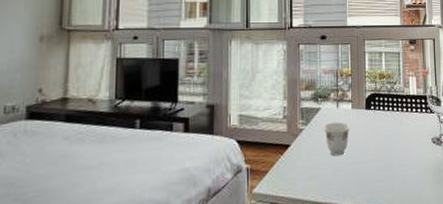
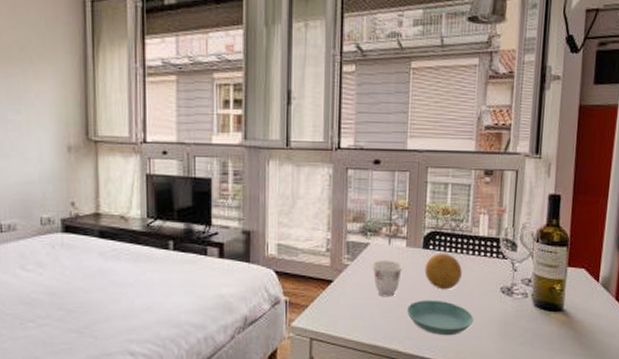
saucer: none [356,154,413,188] -> present [407,300,474,336]
fruit: none [368,111,399,145] -> present [424,253,462,290]

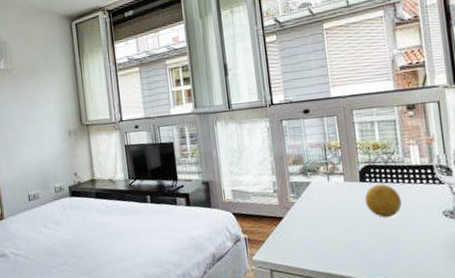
teacup: present [371,260,404,297] -> none [315,195,345,229]
saucer: present [407,300,474,336] -> none [354,227,421,261]

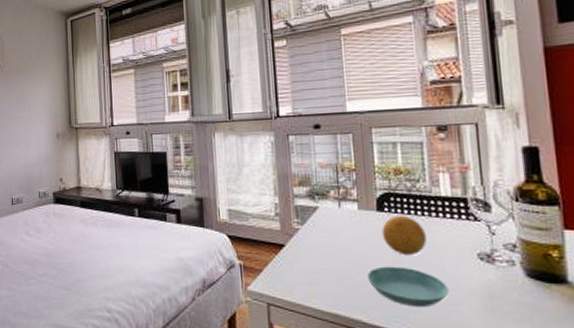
saucer: none [354,227,421,261] -> present [367,266,449,308]

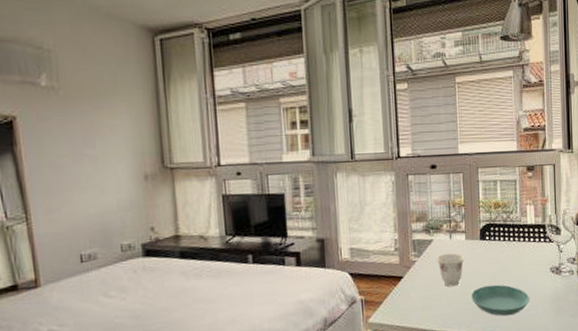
teacup: none [322,223,358,263] -> present [436,253,465,287]
fruit: present [381,215,427,256] -> none [483,242,516,275]

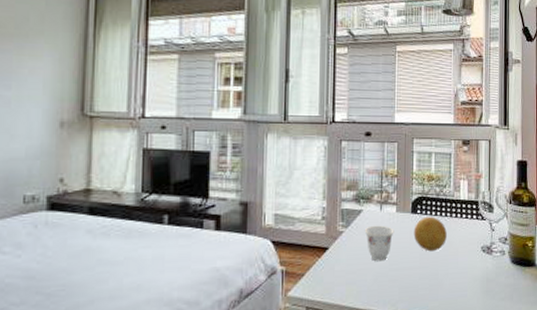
saucer: present [471,284,530,316] -> none [399,261,459,296]
fruit: none [483,242,516,275] -> present [413,216,447,252]

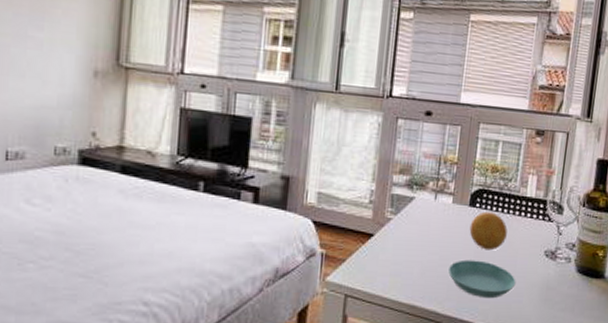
teacup: present [364,225,394,262] -> none [415,215,448,255]
saucer: none [399,261,459,296] -> present [448,259,516,299]

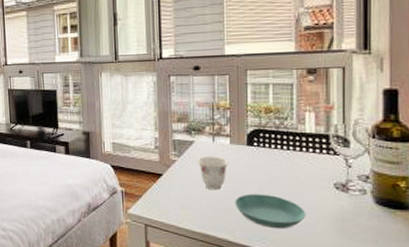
teacup: none [415,215,448,255] -> present [197,156,229,190]
fruit: present [469,211,507,251] -> none [250,149,290,185]

